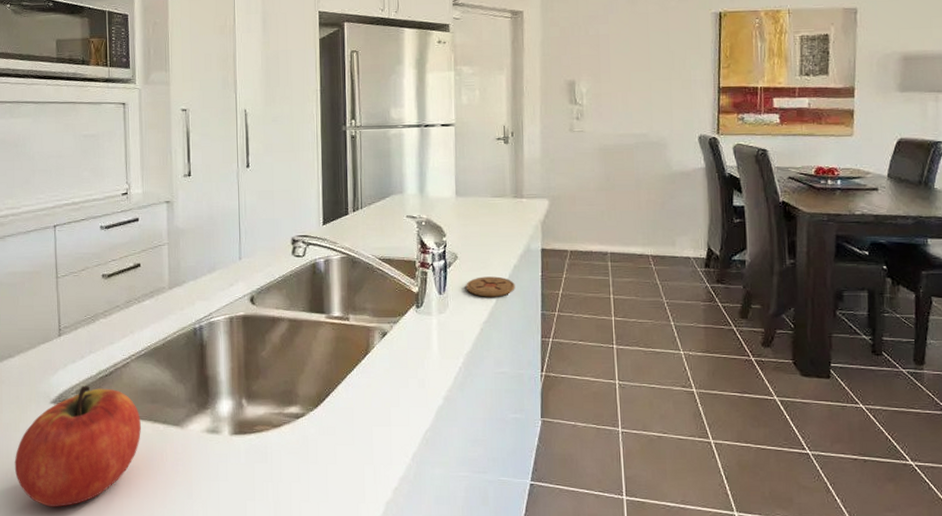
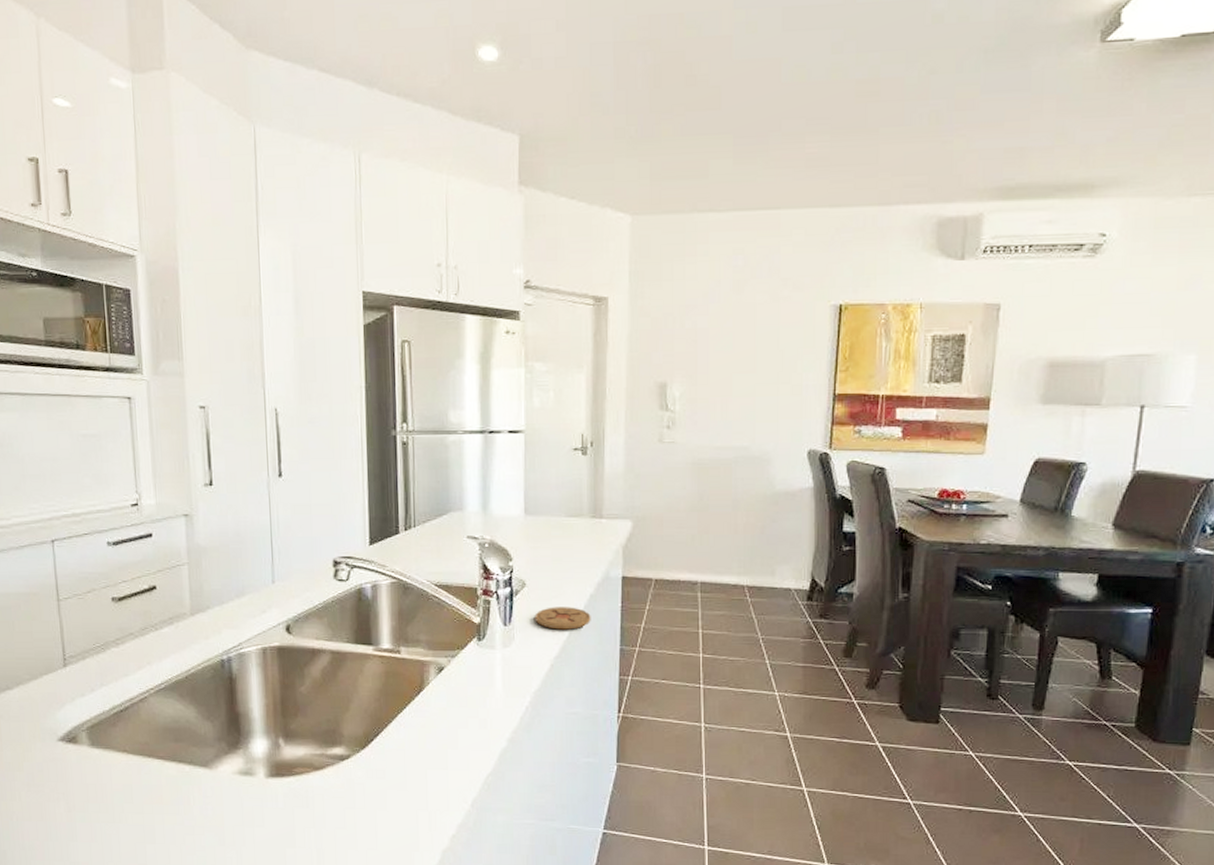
apple: present [14,386,141,507] -> none [19,722,164,853]

